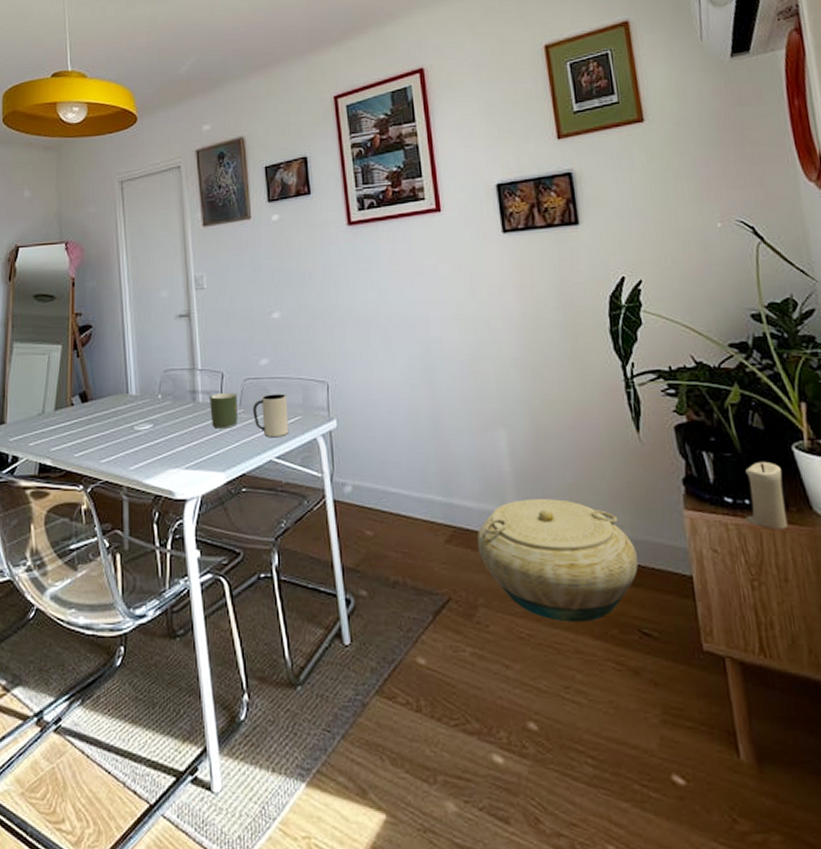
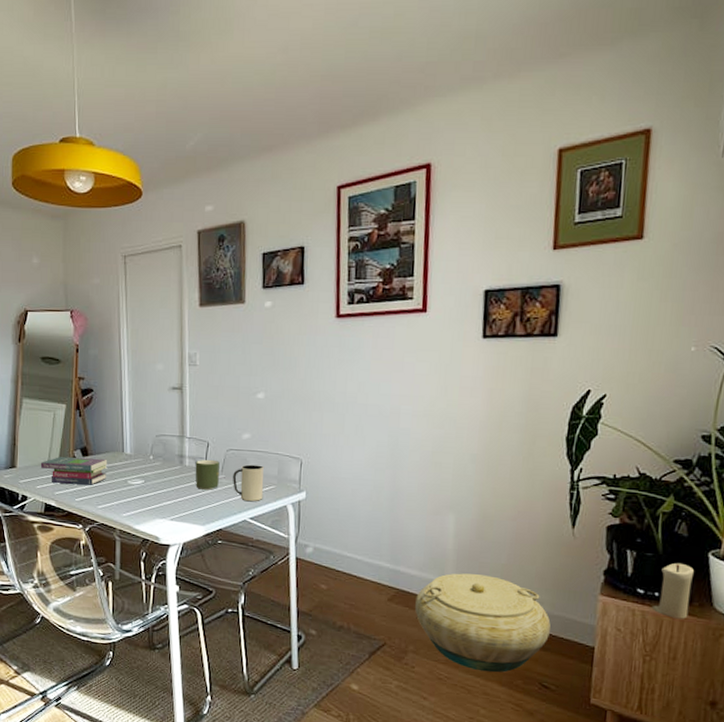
books: none [33,403,111,437] -> present [40,457,108,485]

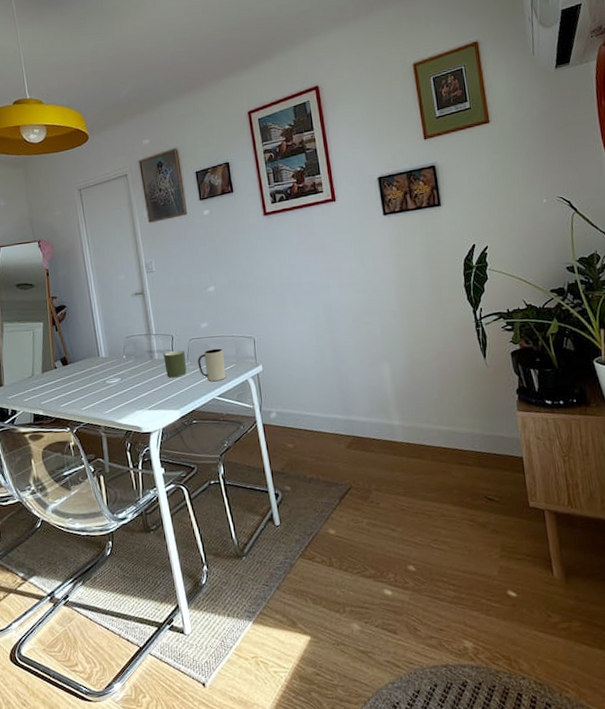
books: present [40,457,108,485] -> none [25,365,87,394]
basket: present [414,573,551,673] -> none [369,410,485,496]
candle: present [651,562,695,619] -> none [560,373,590,421]

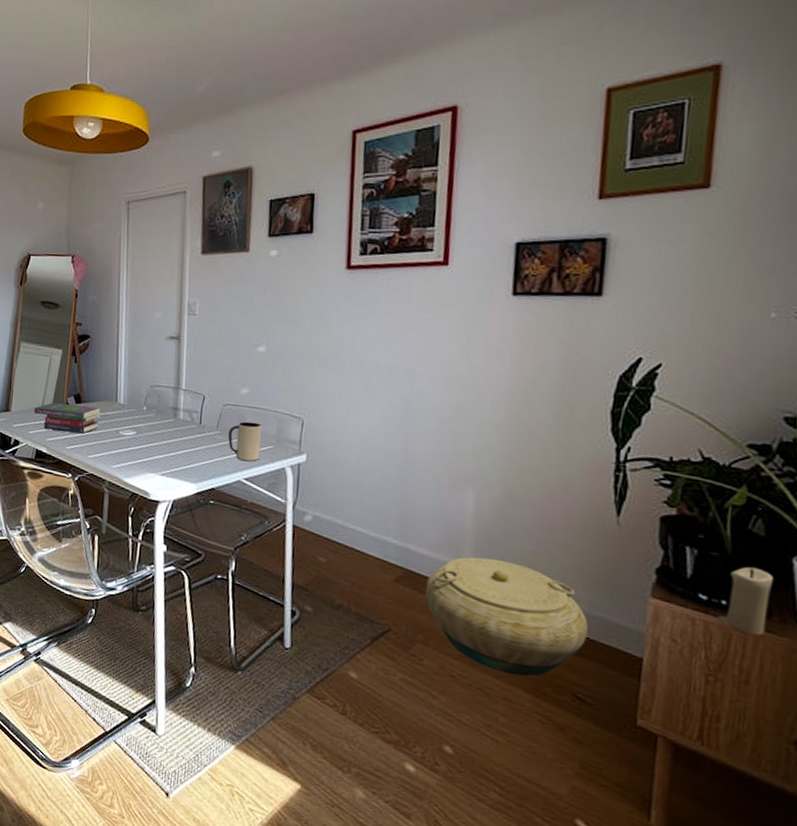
books: none [25,365,87,394] -> present [34,402,101,434]
mug: present [163,350,187,378] -> none [188,413,215,447]
basket: none [369,410,485,496] -> present [424,557,588,677]
candle: none [560,373,590,421] -> present [716,566,775,636]

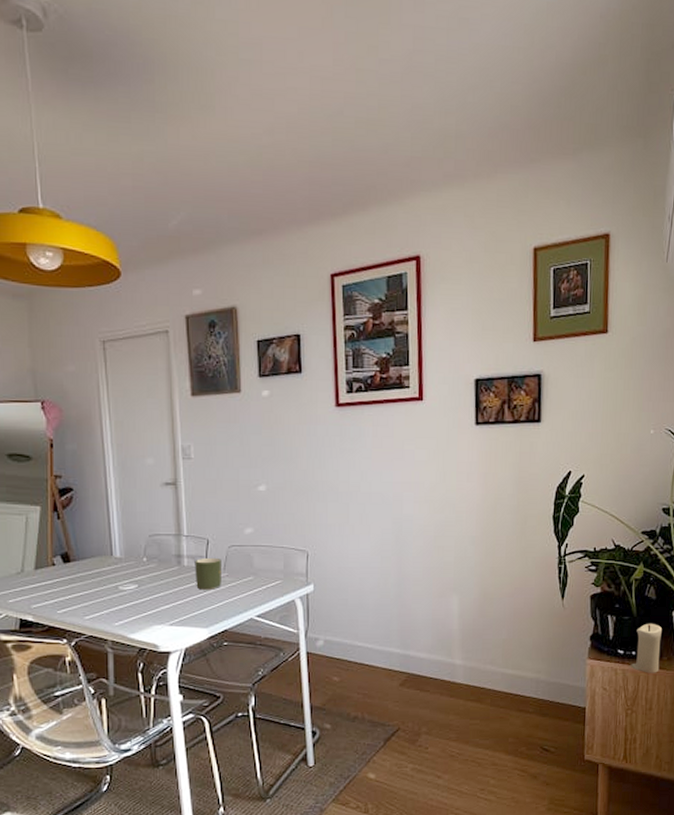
books: present [34,402,101,434] -> none [12,564,94,595]
mug: none [188,413,215,447] -> present [195,557,221,590]
mug: present [228,421,263,462] -> none [237,560,270,599]
basket: present [424,557,588,677] -> none [425,651,548,744]

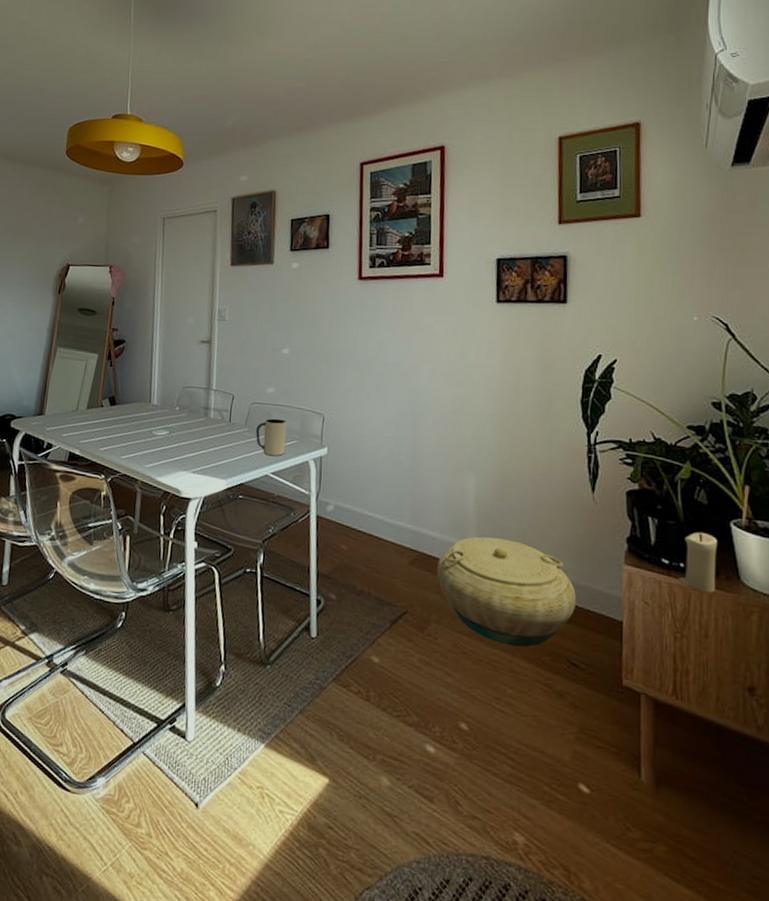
mug: present [195,557,221,590] -> none [219,412,244,443]
mug: none [237,560,270,599] -> present [256,418,288,457]
basket: none [425,651,548,744] -> present [436,536,576,648]

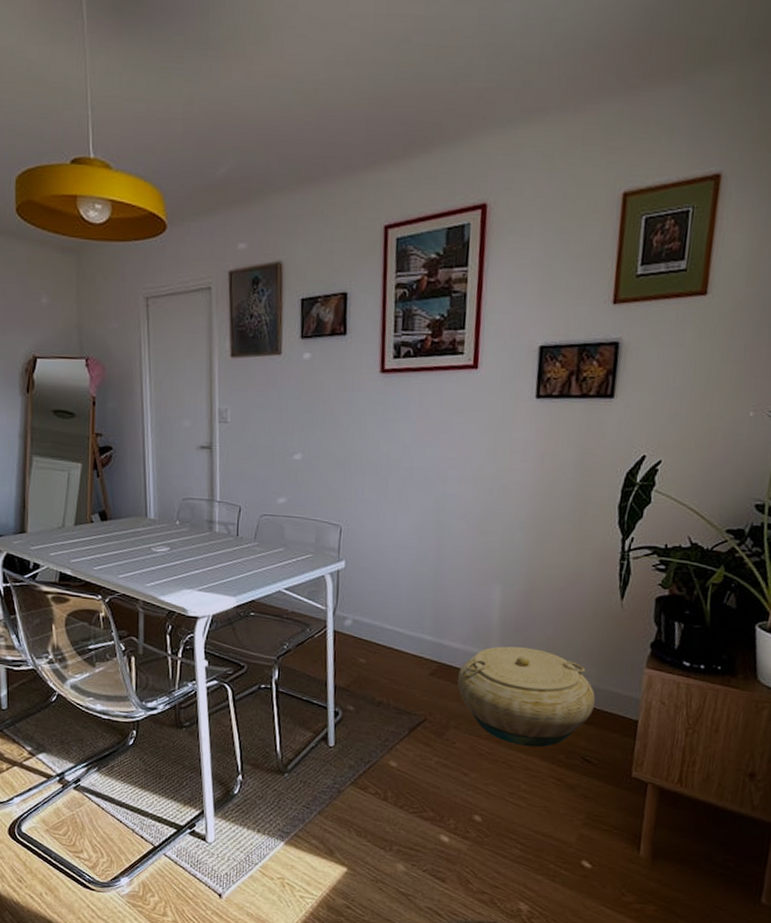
mug: present [256,418,288,457] -> none [267,531,301,572]
candle: present [677,531,718,593] -> none [696,635,741,692]

